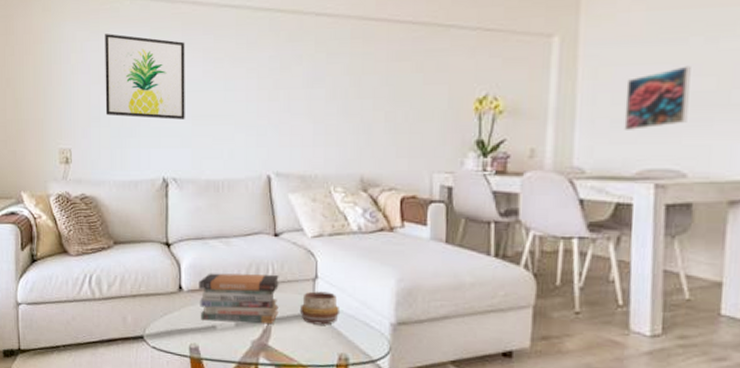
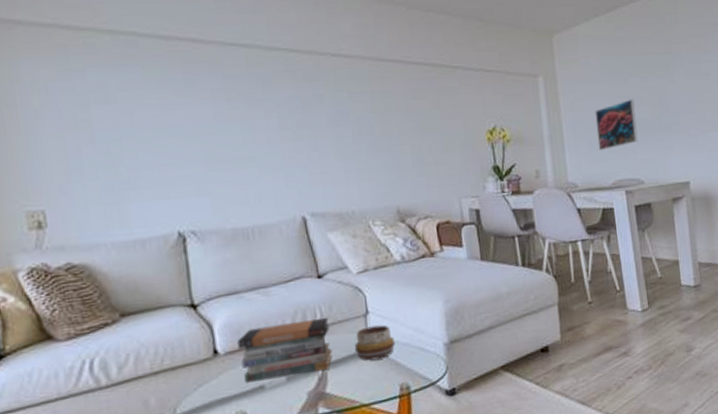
wall art: present [105,34,185,120] -> none [79,72,198,168]

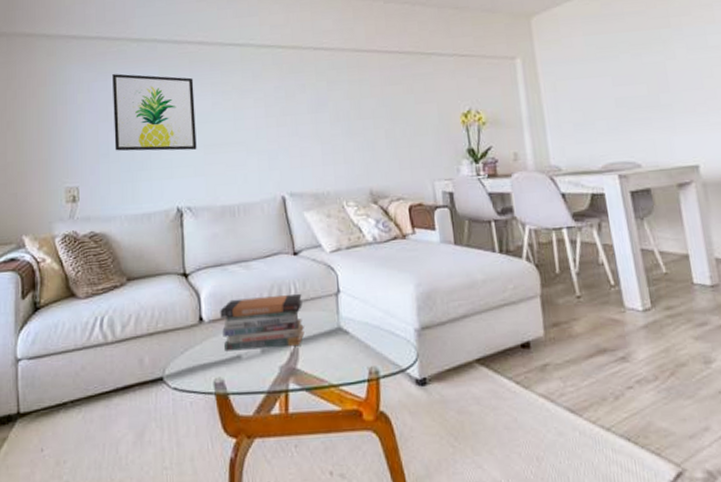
wall art: none [79,72,198,168] -> present [112,74,197,151]
decorative bowl: present [354,324,396,361] -> none [325,305,366,341]
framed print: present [595,99,638,150] -> none [579,77,632,132]

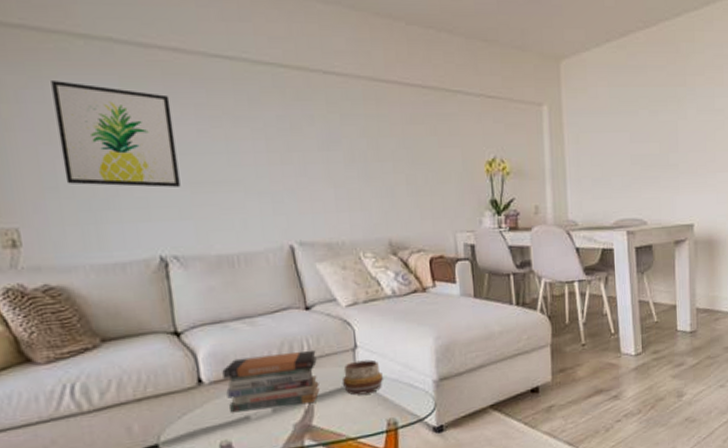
decorative bowl: none [325,305,366,341] -> present [342,359,384,395]

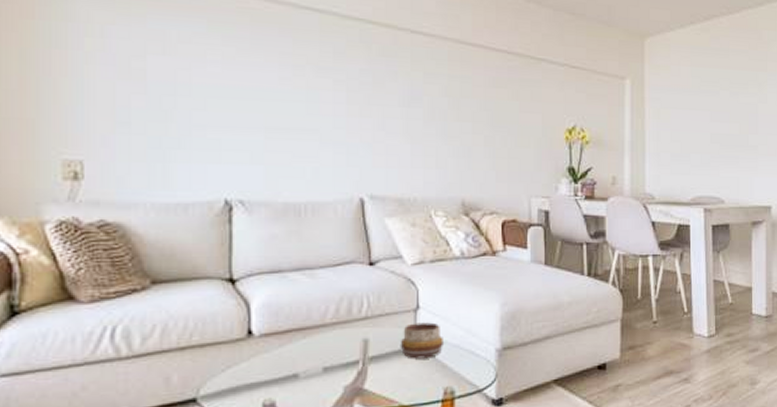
wall art: present [51,81,181,188] -> none [139,19,255,131]
book stack: present [222,349,320,413] -> none [275,307,376,370]

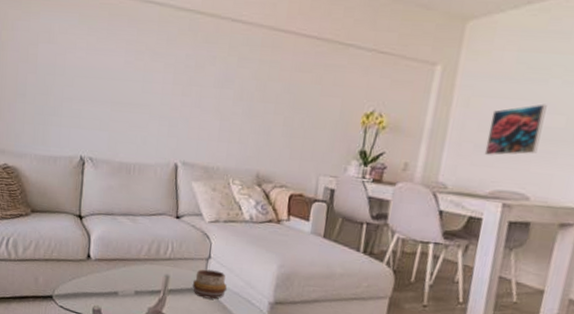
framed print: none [680,113,722,163] -> present [484,104,547,156]

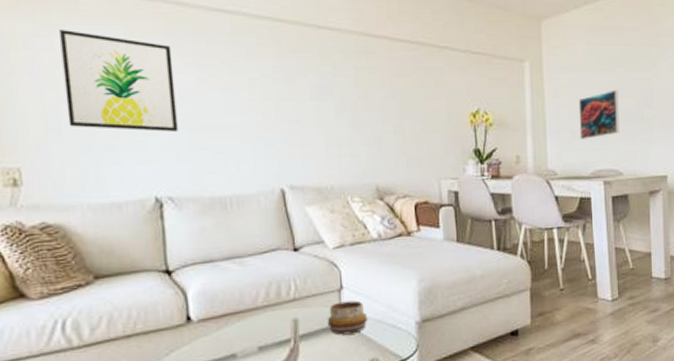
wall art: none [31,15,111,104] -> present [59,30,178,132]

